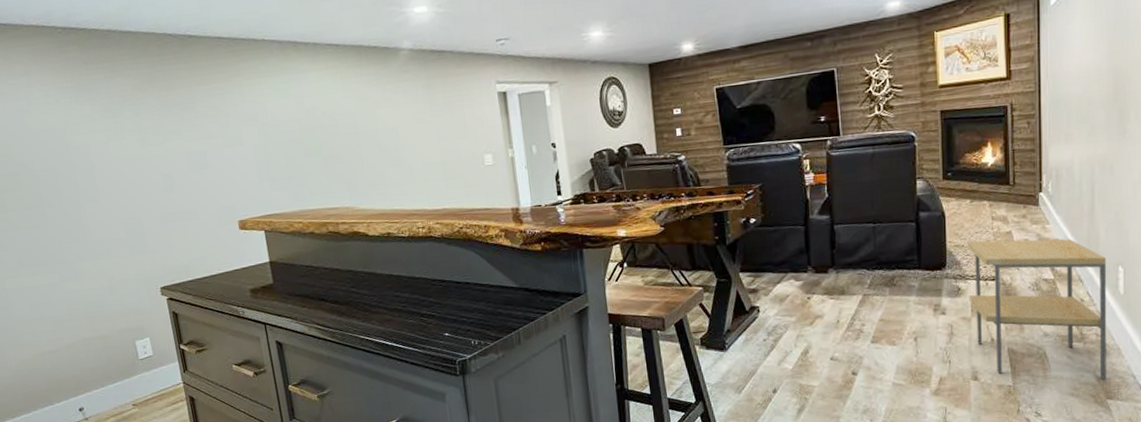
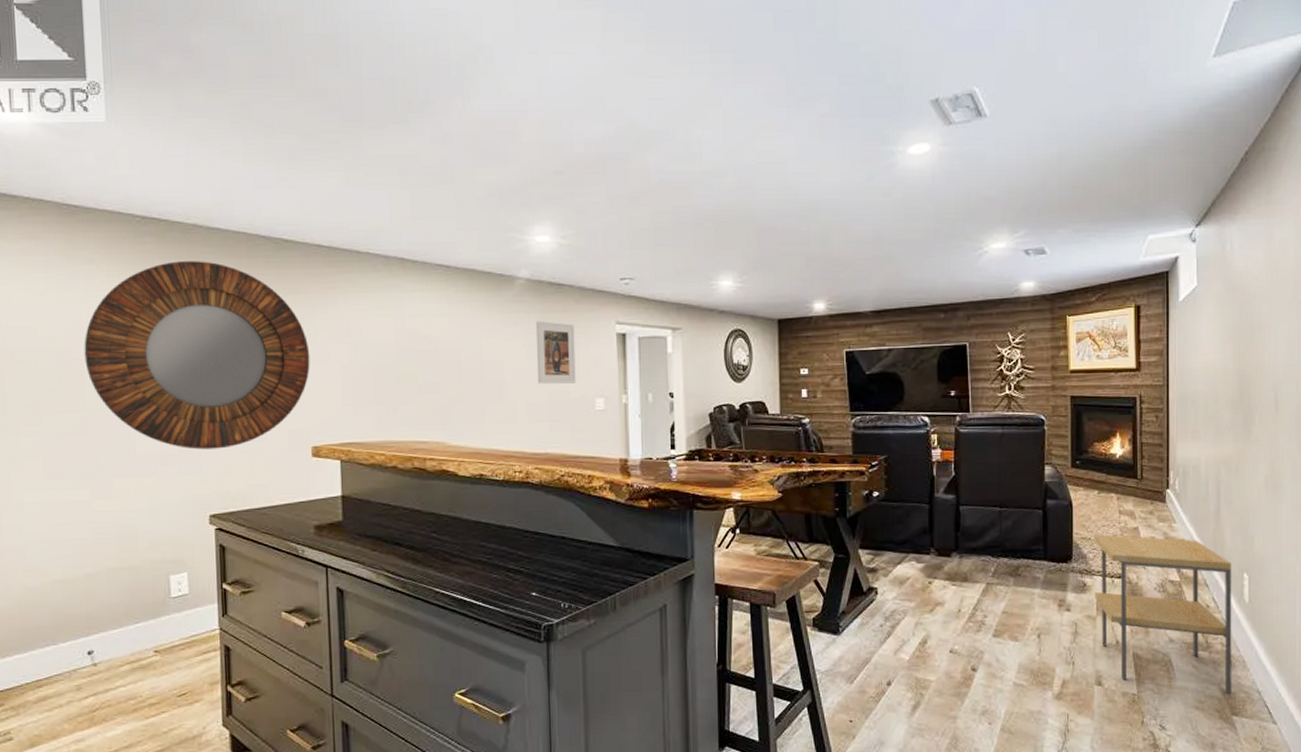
home mirror: none [32,62,227,232] -> present [84,261,310,450]
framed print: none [422,87,465,147] -> present [535,321,576,384]

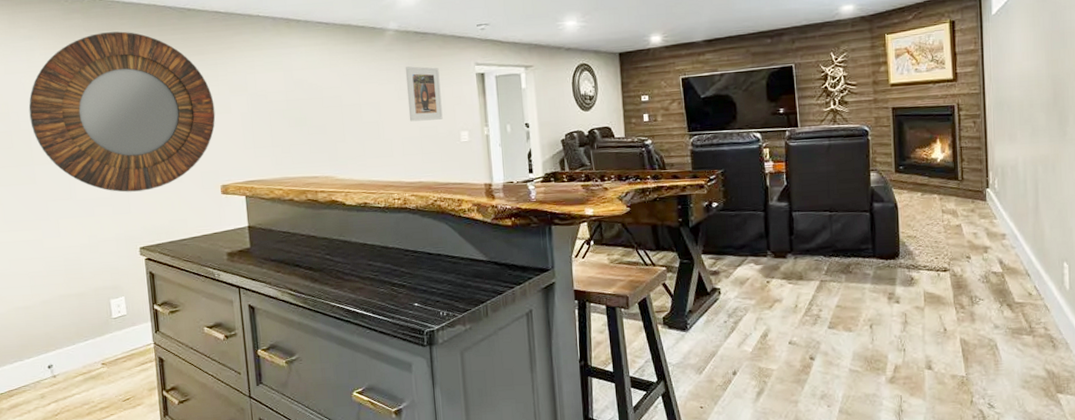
side table: present [1093,534,1232,695] -> none [918,232,1056,374]

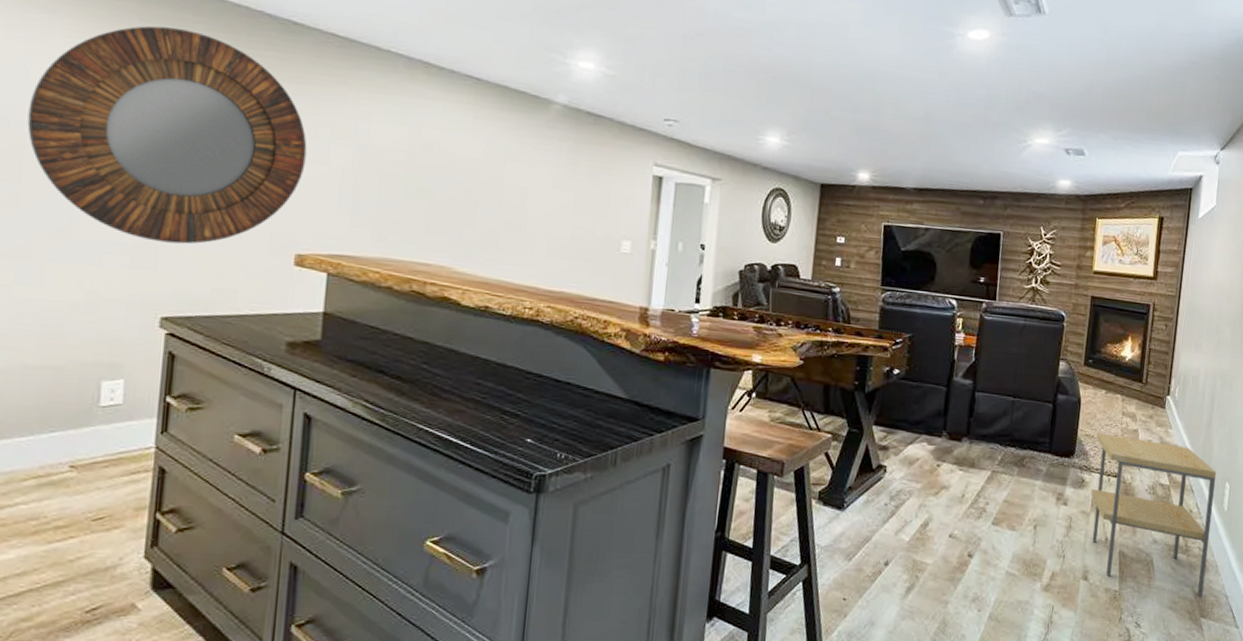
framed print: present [405,66,443,122] -> none [561,151,609,222]
side table: none [918,232,1056,374] -> present [1090,433,1216,597]

